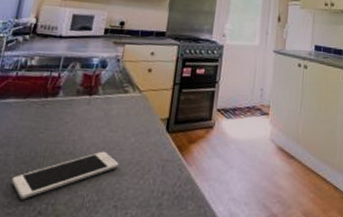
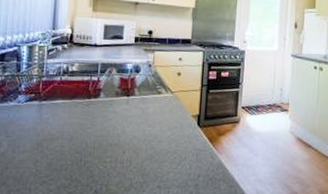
cell phone: present [11,151,119,200] -> none [68,142,159,182]

